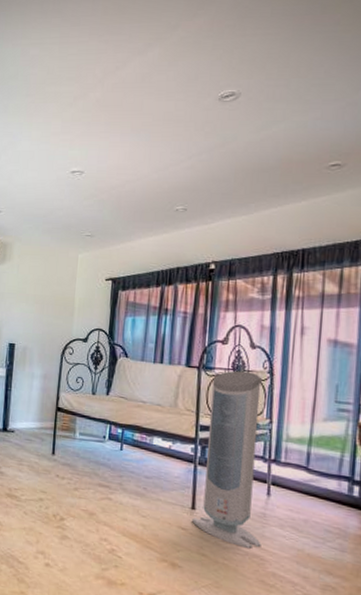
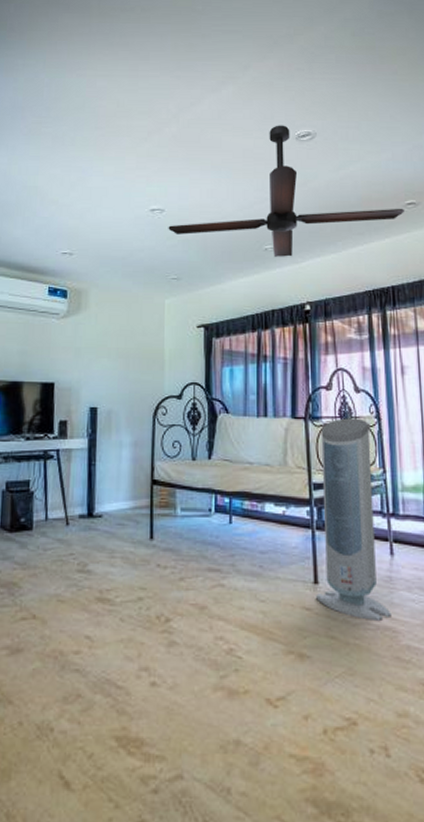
ceiling fan: none [86,86,327,218] -> present [168,125,404,257]

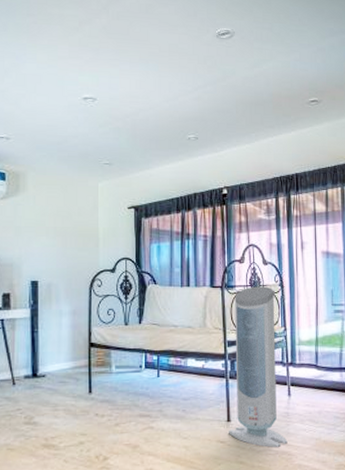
ceiling fan: present [168,125,404,257] -> none [100,22,308,146]

